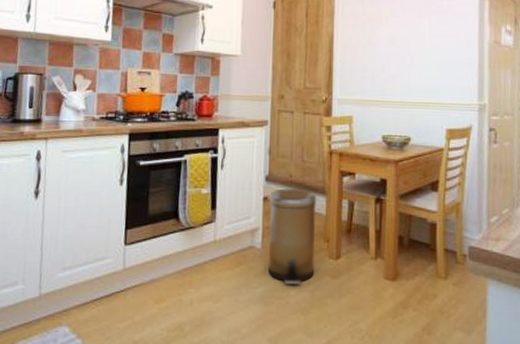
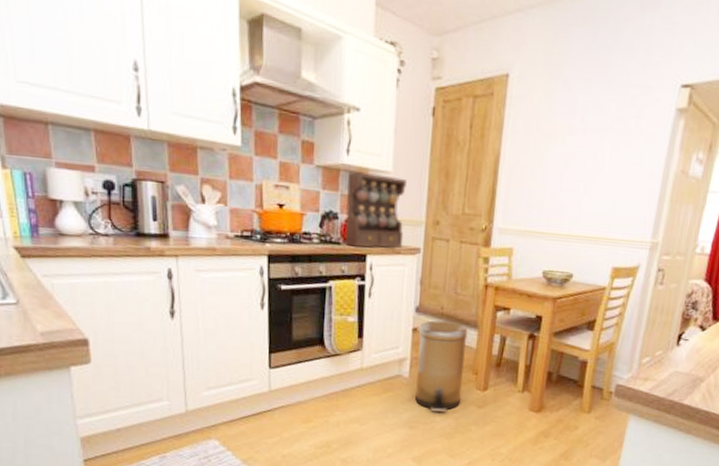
spice rack: none [199,56,253,123] -> present [344,171,407,249]

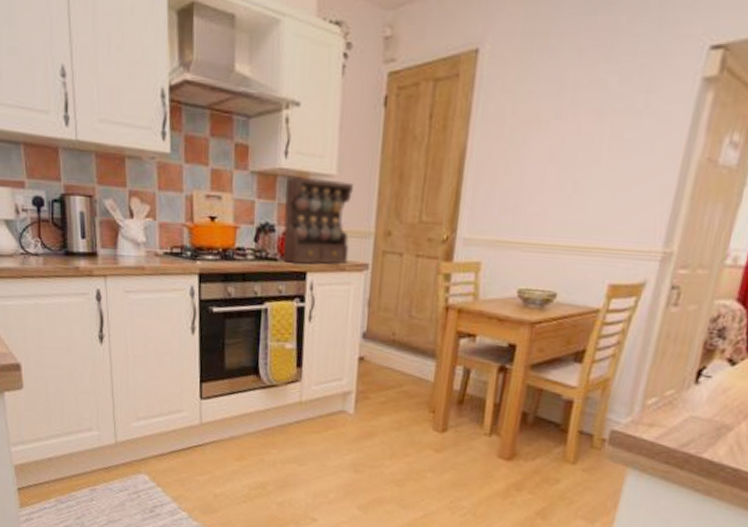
pedal bin: present [415,320,468,412] -> none [361,348,424,455]

